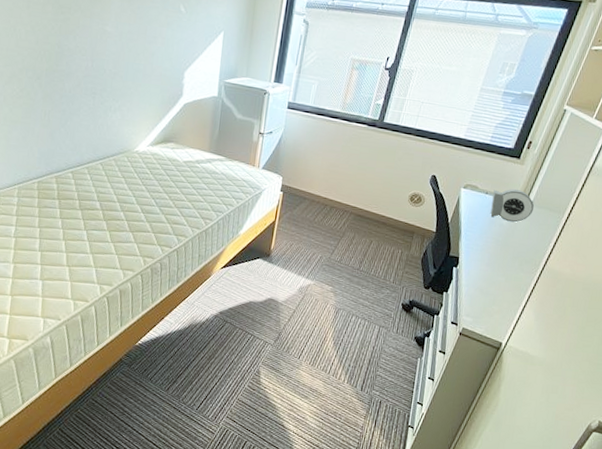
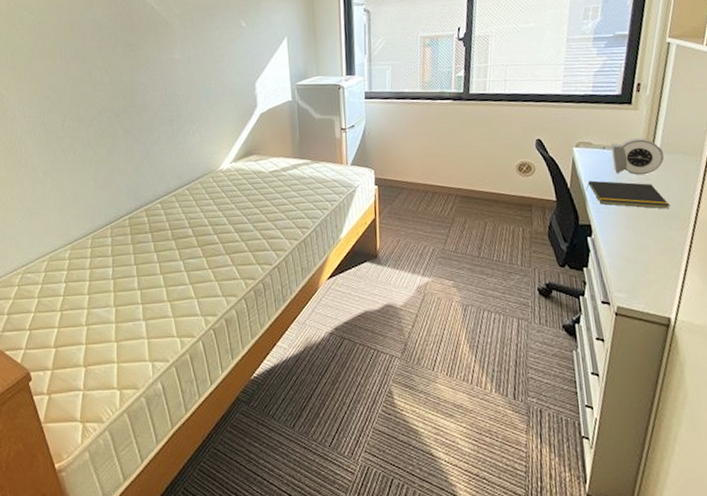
notepad: none [463,219,527,254] -> present [586,180,670,209]

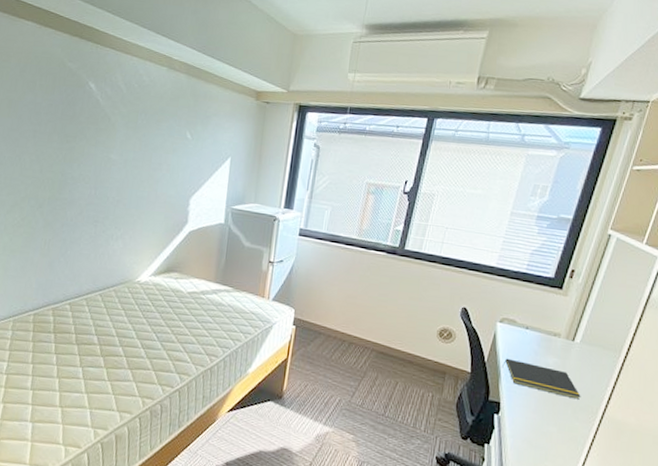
alarm clock: present [611,138,664,175] -> none [533,323,584,362]

